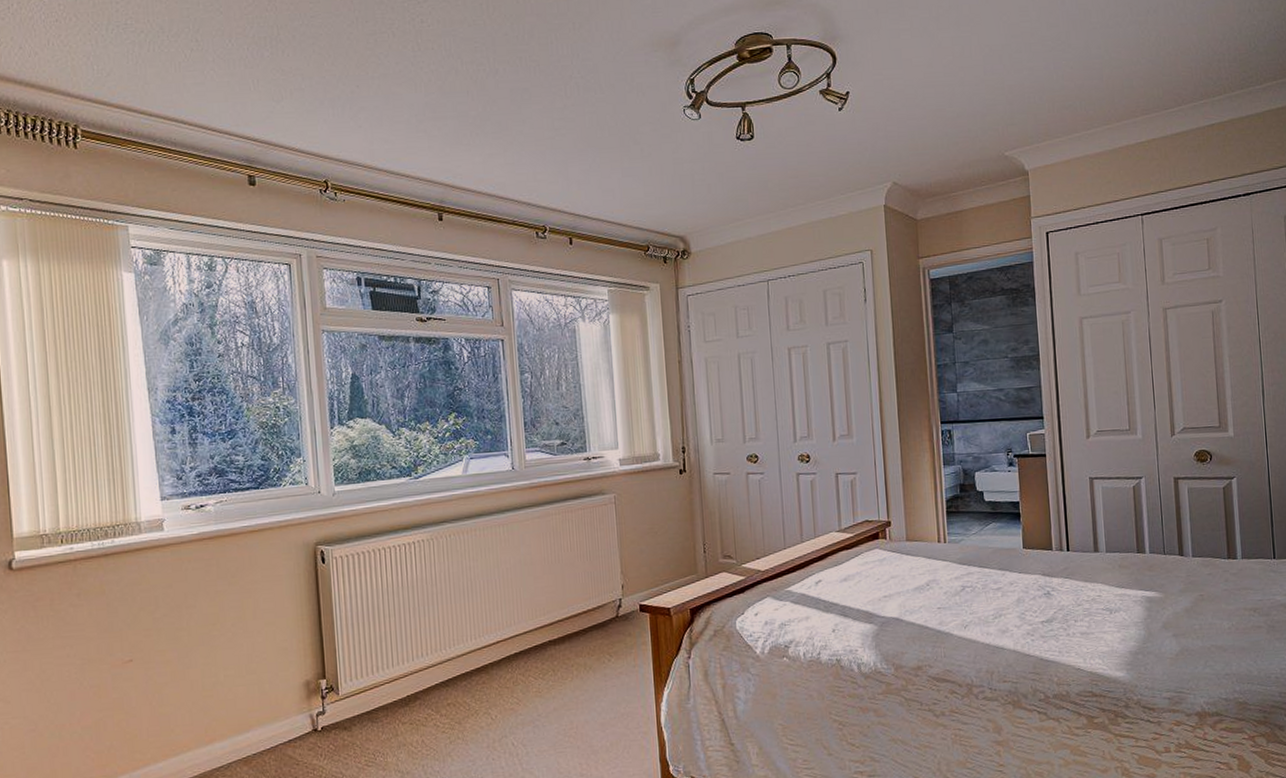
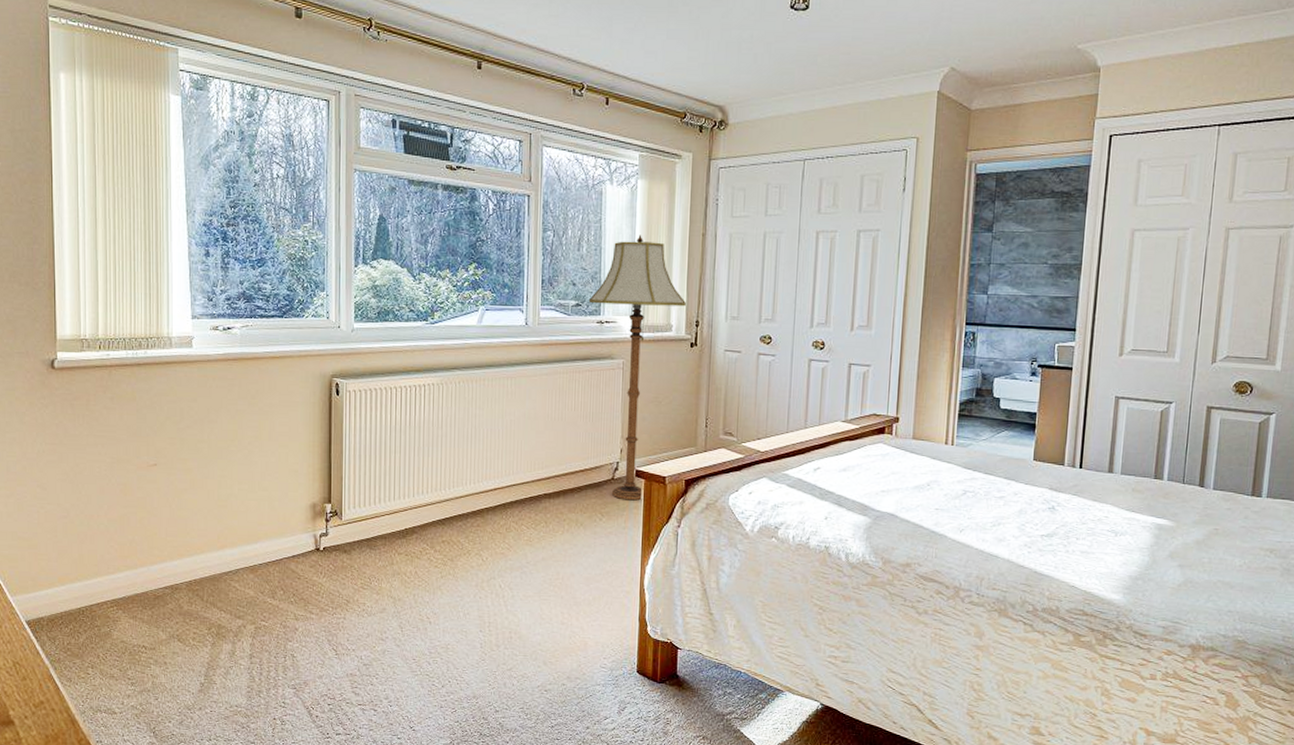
floor lamp: none [574,368,670,637] -> present [589,235,686,501]

